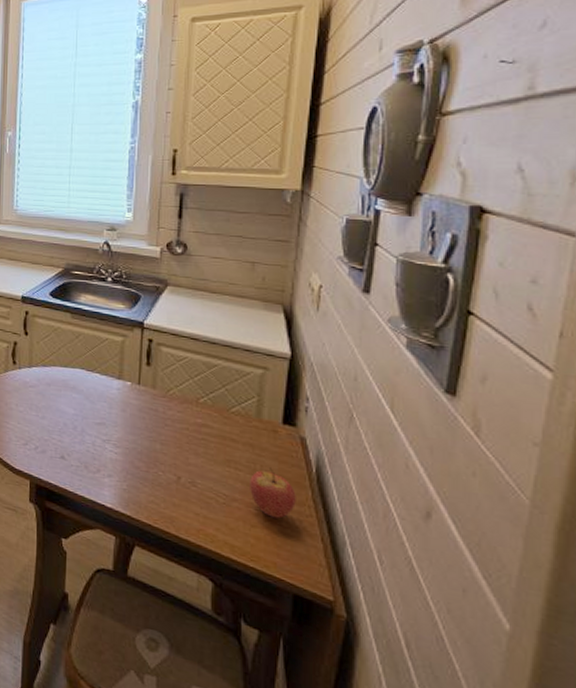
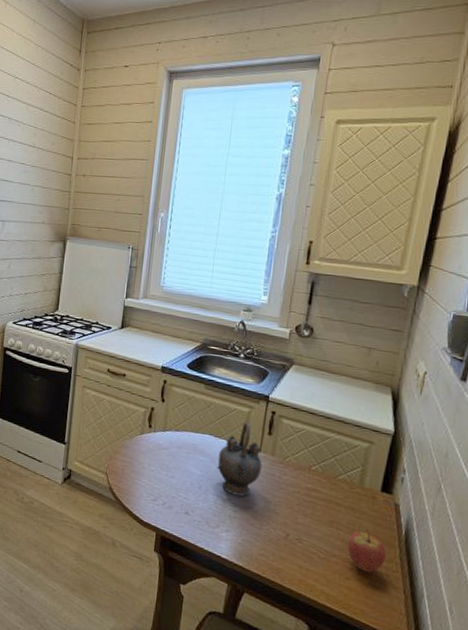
teapot: none [92,351,143,436] -> present [217,421,262,497]

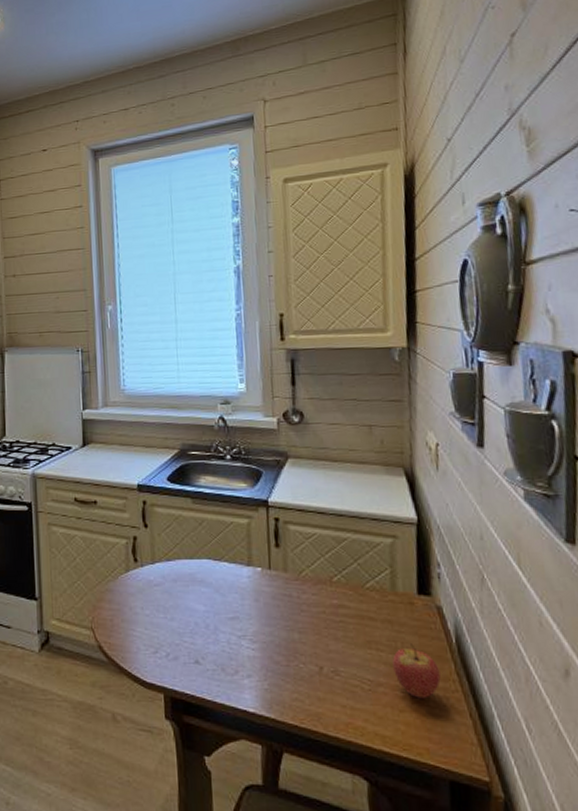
teapot: present [217,421,262,497] -> none [222,535,276,629]

